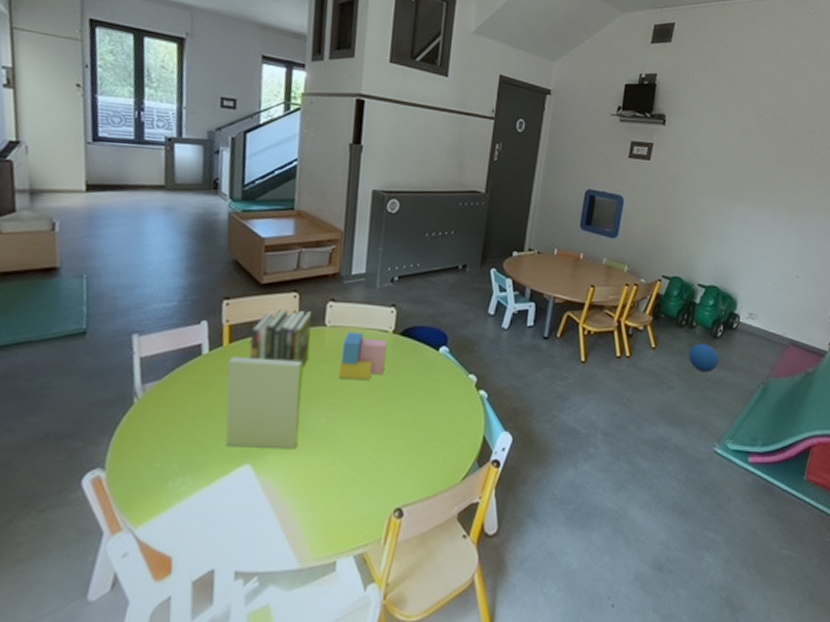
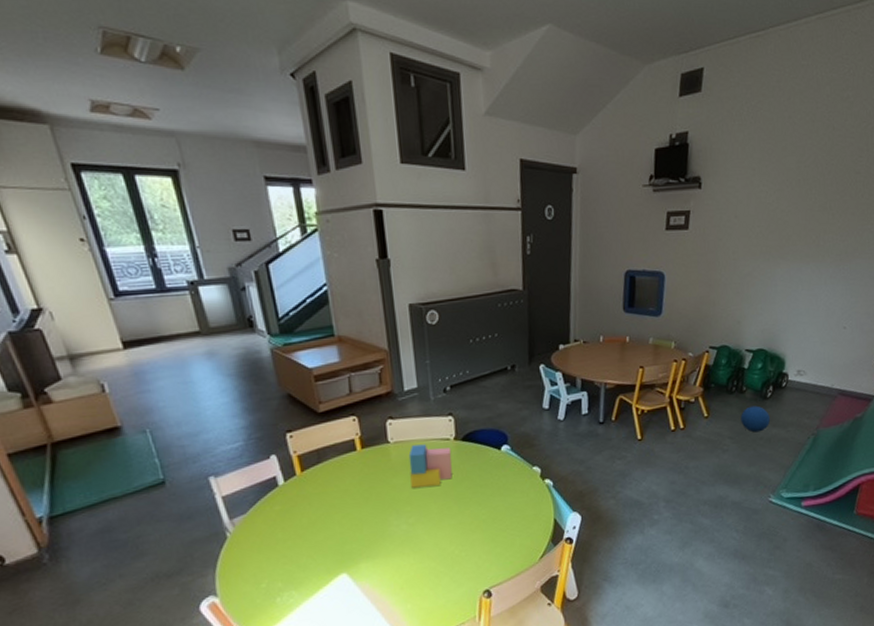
book: present [225,356,304,450] -> none [305,477,386,562]
books: present [249,308,312,367] -> none [320,432,380,483]

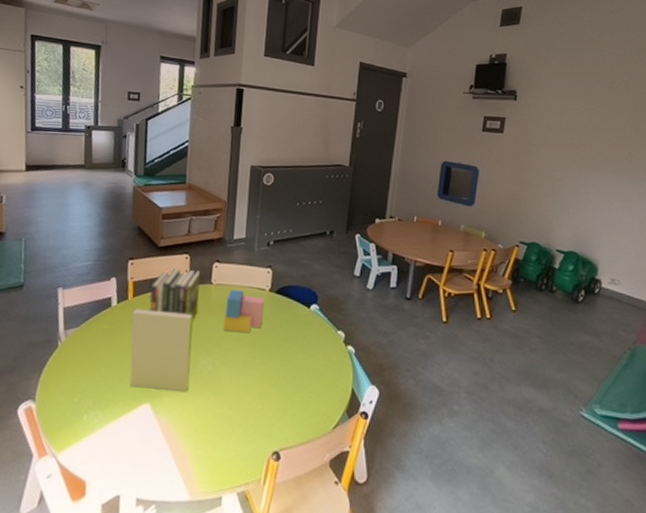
book: none [305,477,386,562] -> present [129,308,194,393]
books: none [320,432,380,483] -> present [149,268,201,320]
ball: present [740,405,771,433] -> none [550,307,583,336]

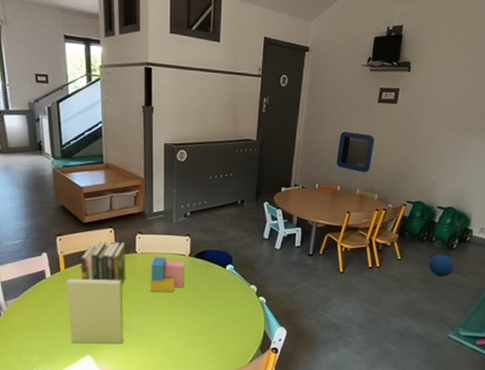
ball: none [550,307,583,336] -> present [429,254,455,277]

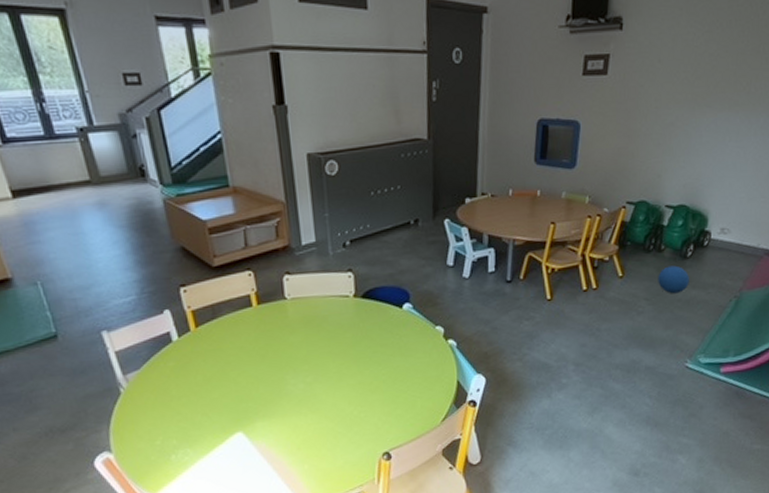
book: present [66,278,124,345] -> none [200,335,282,420]
books: present [80,241,126,284] -> none [214,287,276,341]
toy blocks: present [150,257,186,293] -> none [306,301,352,346]

